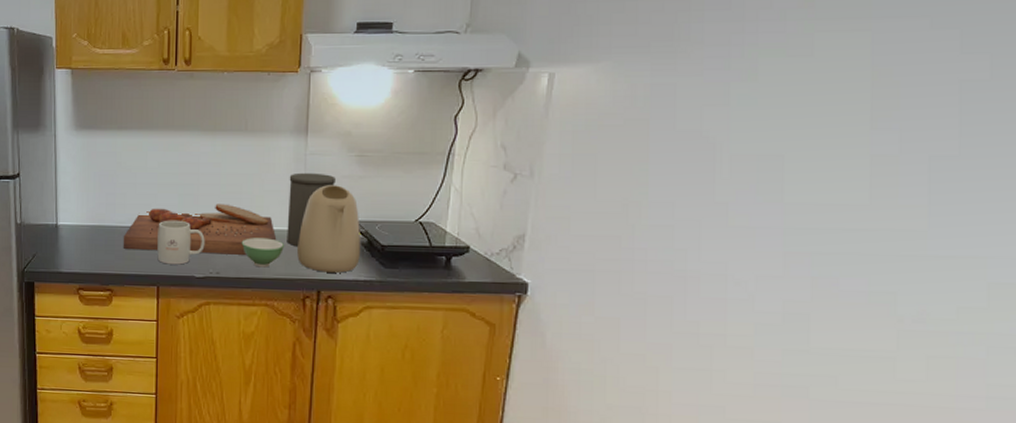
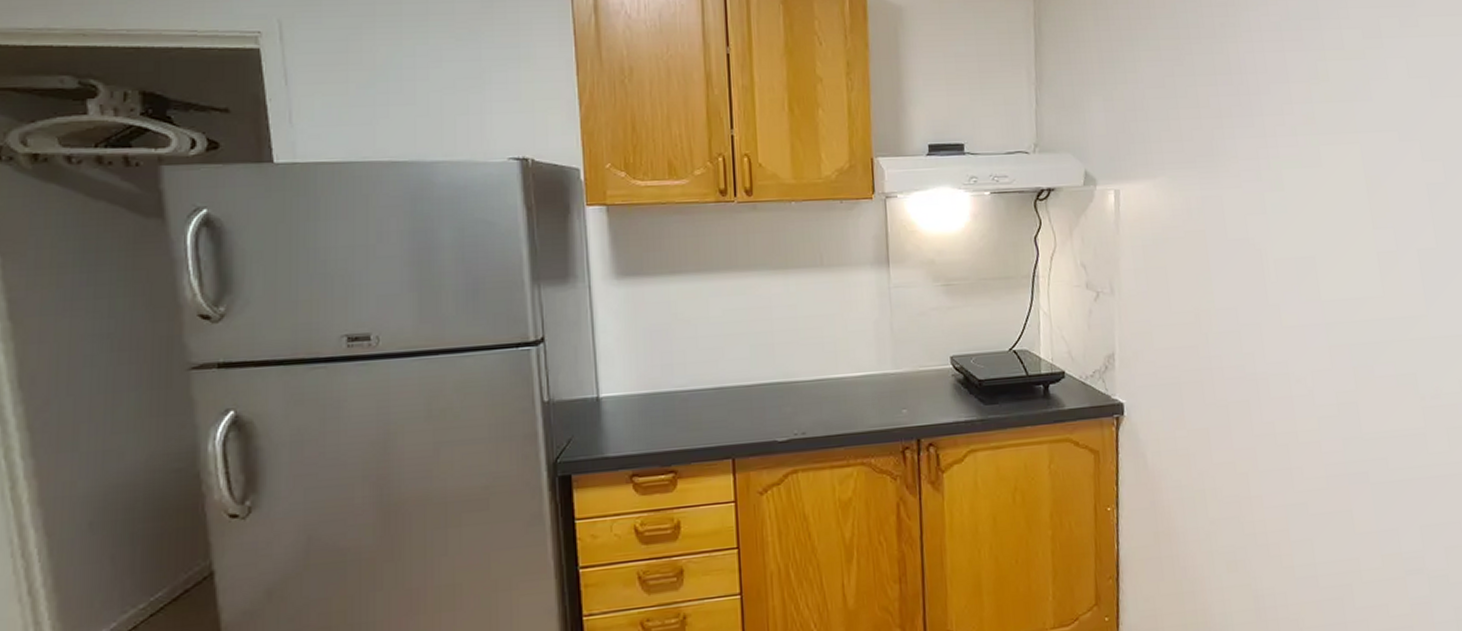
cutting board: present [123,203,277,255] -> none [685,351,867,418]
mug: present [157,220,205,265] -> none [728,375,786,431]
bowl: present [241,238,285,268] -> none [828,385,877,421]
canister: present [287,172,335,247] -> none [874,307,924,392]
kettle: present [297,185,360,273] -> none [890,319,958,418]

